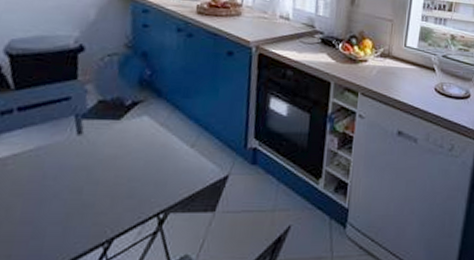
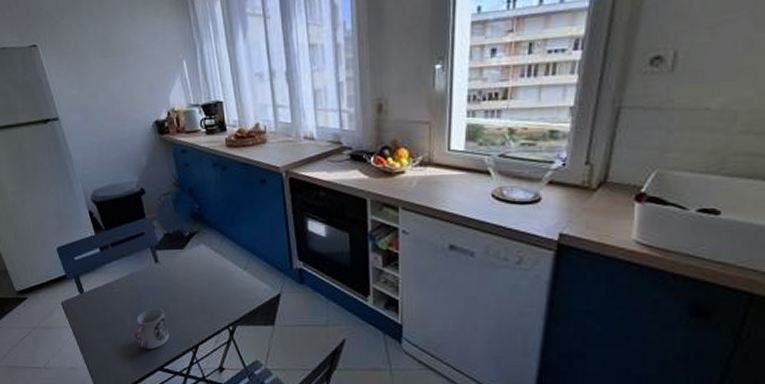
cup: none [21,191,76,247] -> present [135,308,169,349]

